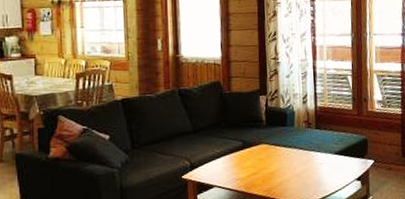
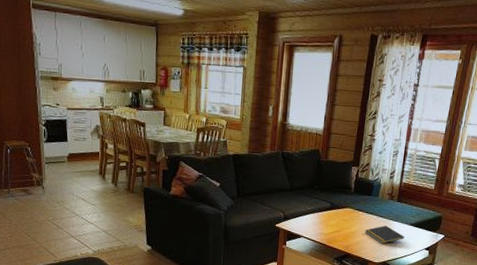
notepad: none [286,158,332,182] -> present [365,225,405,244]

